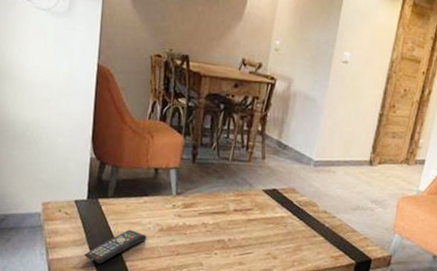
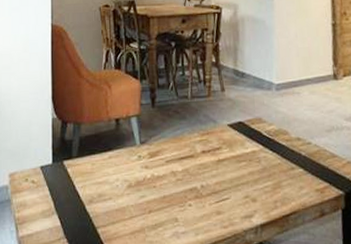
remote control: present [85,230,147,264] -> none [55,191,117,235]

